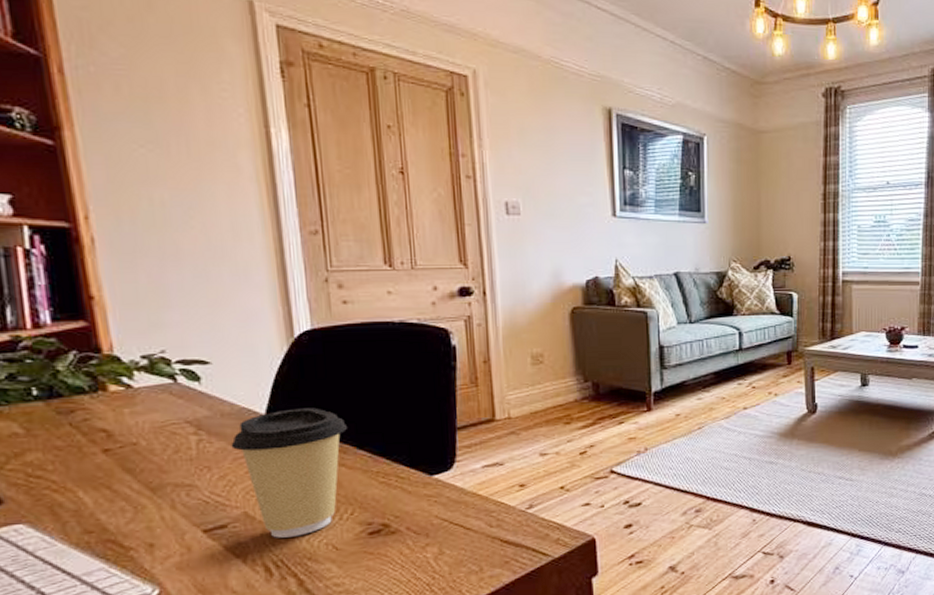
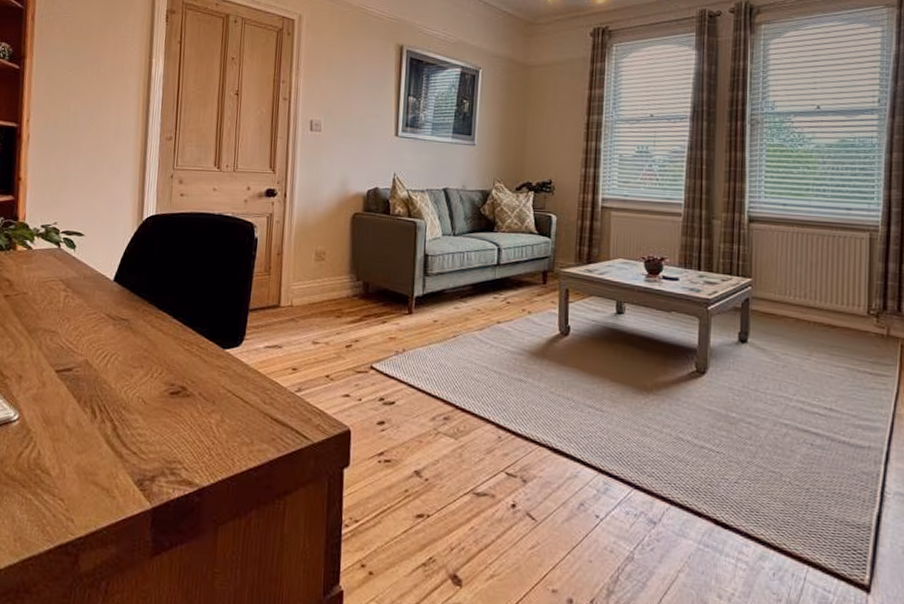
coffee cup: present [231,408,348,538] -> none [86,278,169,387]

